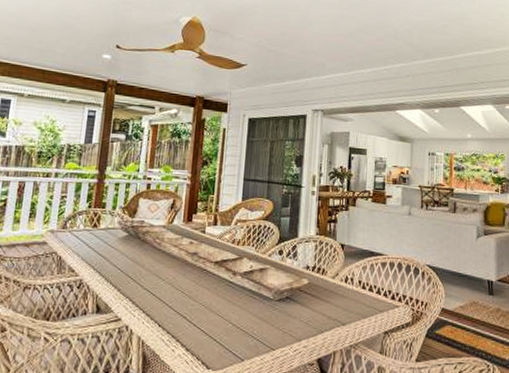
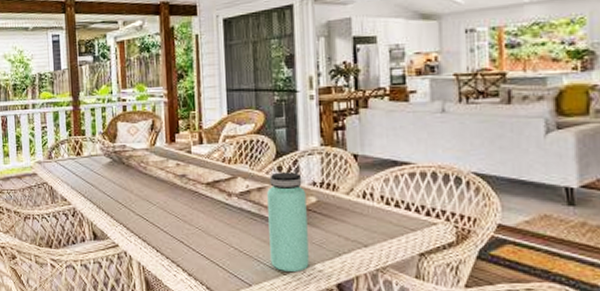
bottle: none [263,255,300,347] -> present [267,172,309,272]

